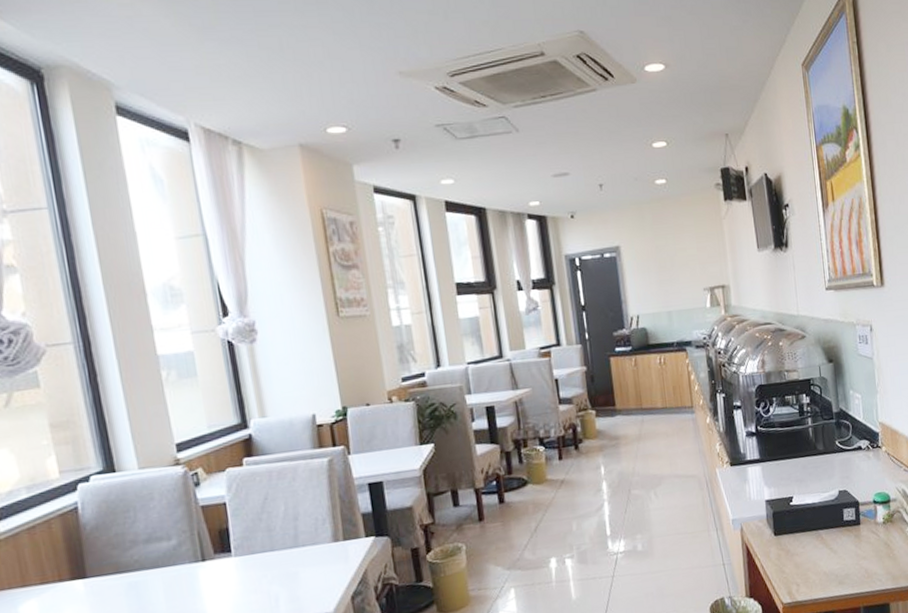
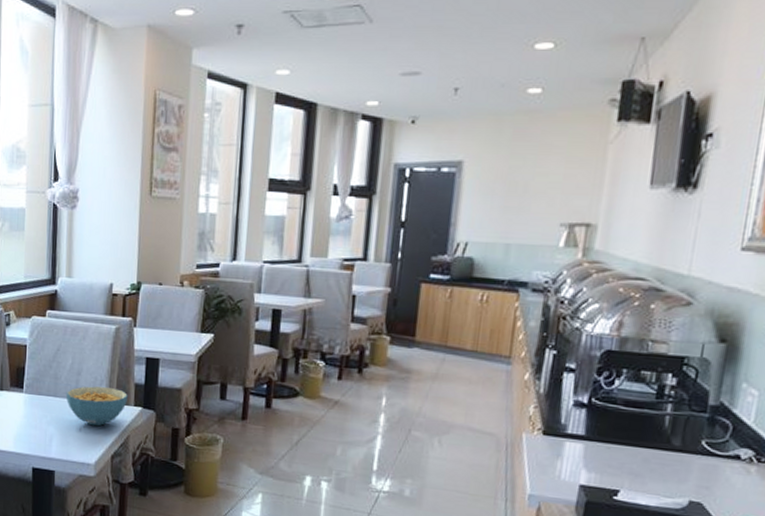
cereal bowl: none [284,524,357,572] -> present [66,386,128,426]

